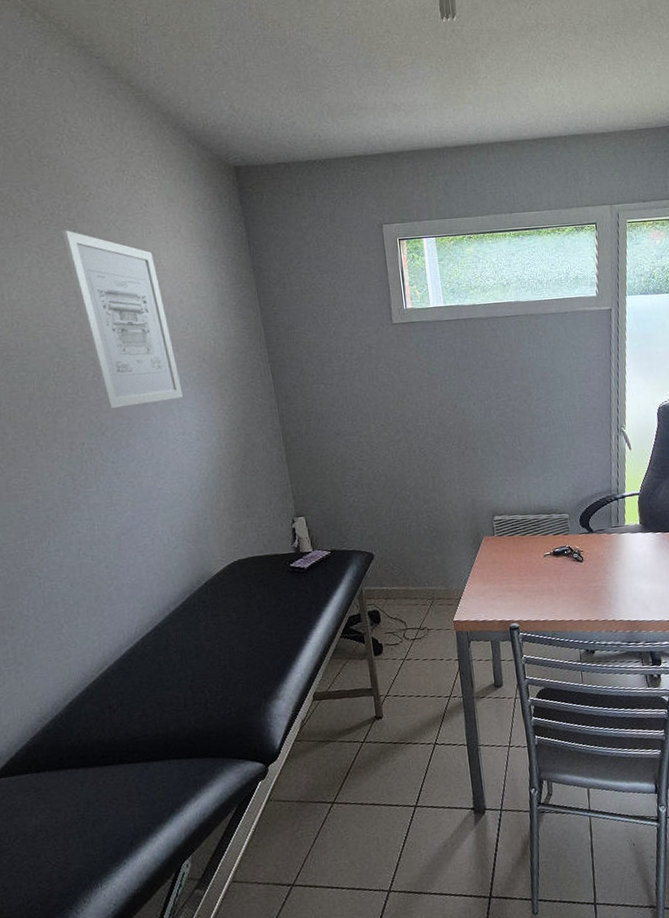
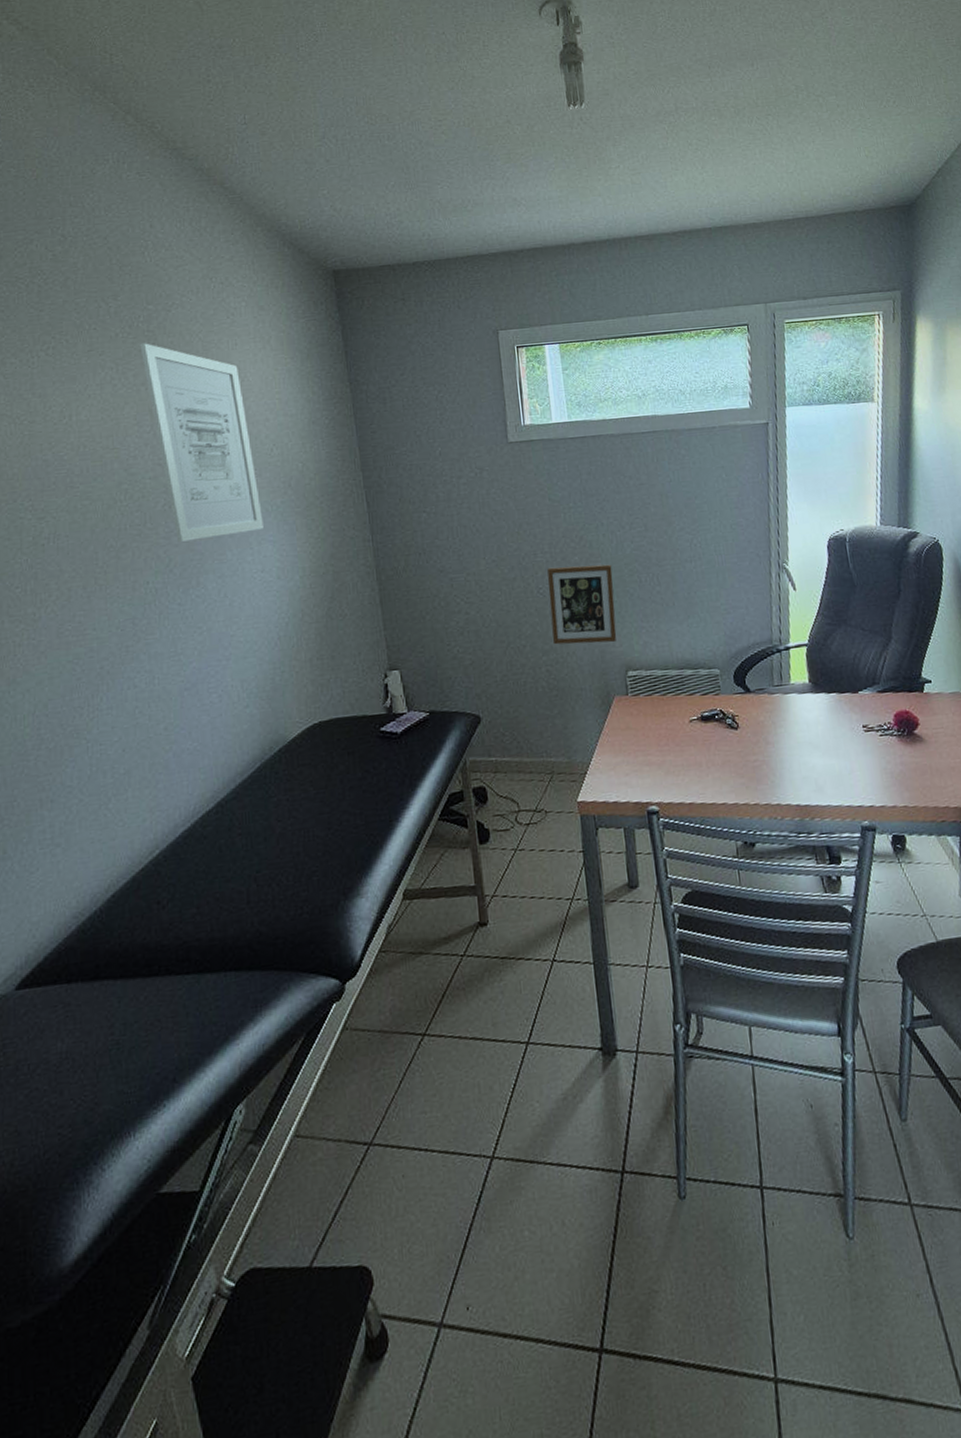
picture frame: none [427,428,485,495] -> present [547,564,617,645]

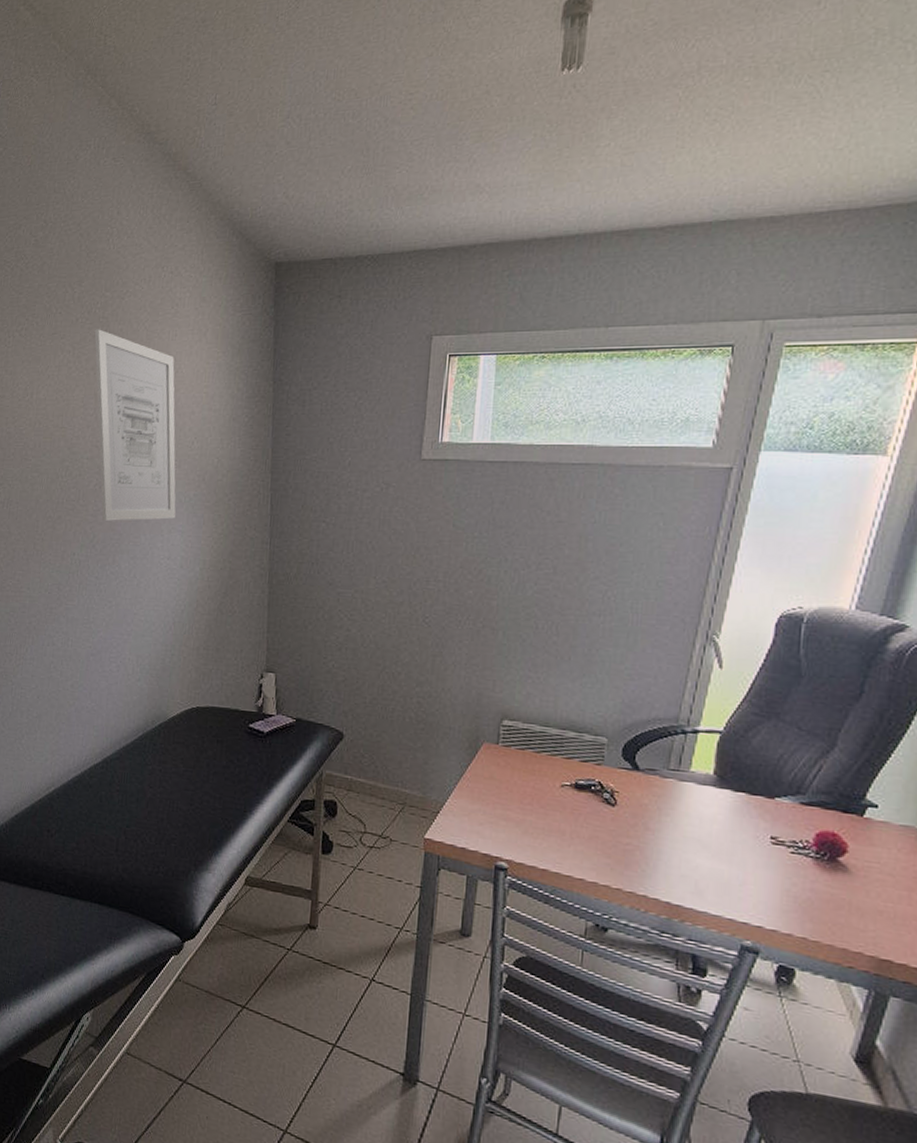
picture frame: present [547,564,617,645] -> none [430,597,508,686]

